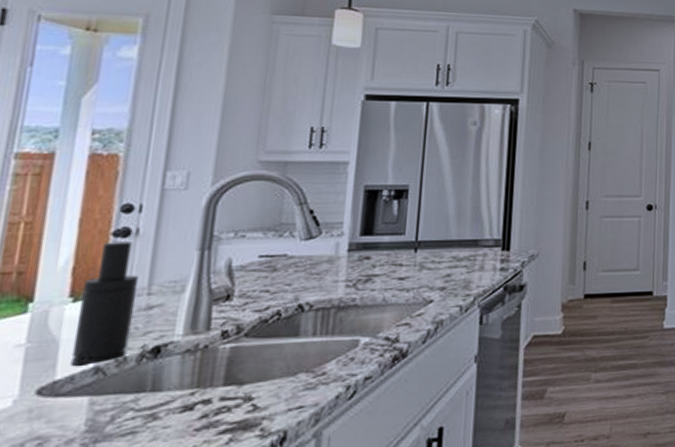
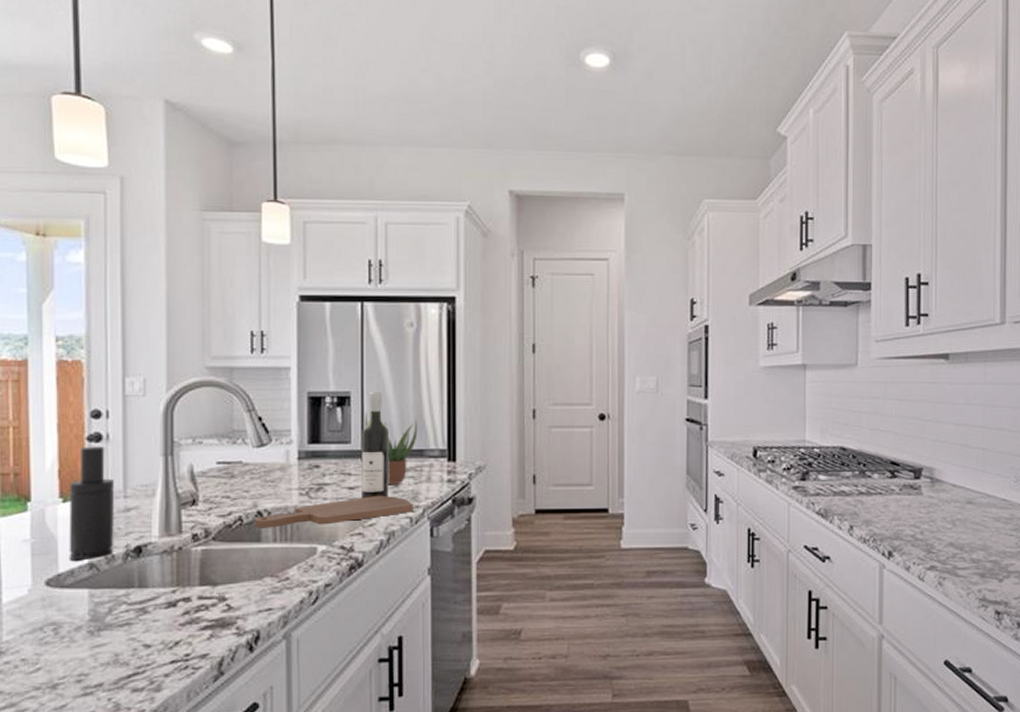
cutting board: none [293,284,465,324] -> present [254,495,414,530]
bottle: none [412,185,446,289] -> present [362,391,390,499]
potted plant: none [420,205,474,274] -> present [364,412,418,484]

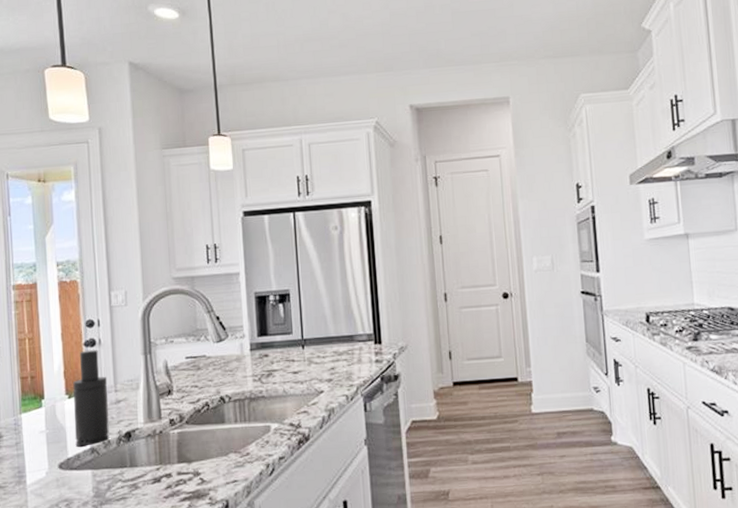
cutting board: present [254,495,414,530] -> none [218,377,349,413]
bottle: present [362,391,390,499] -> none [301,287,327,381]
potted plant: present [364,412,418,484] -> none [302,306,348,367]

